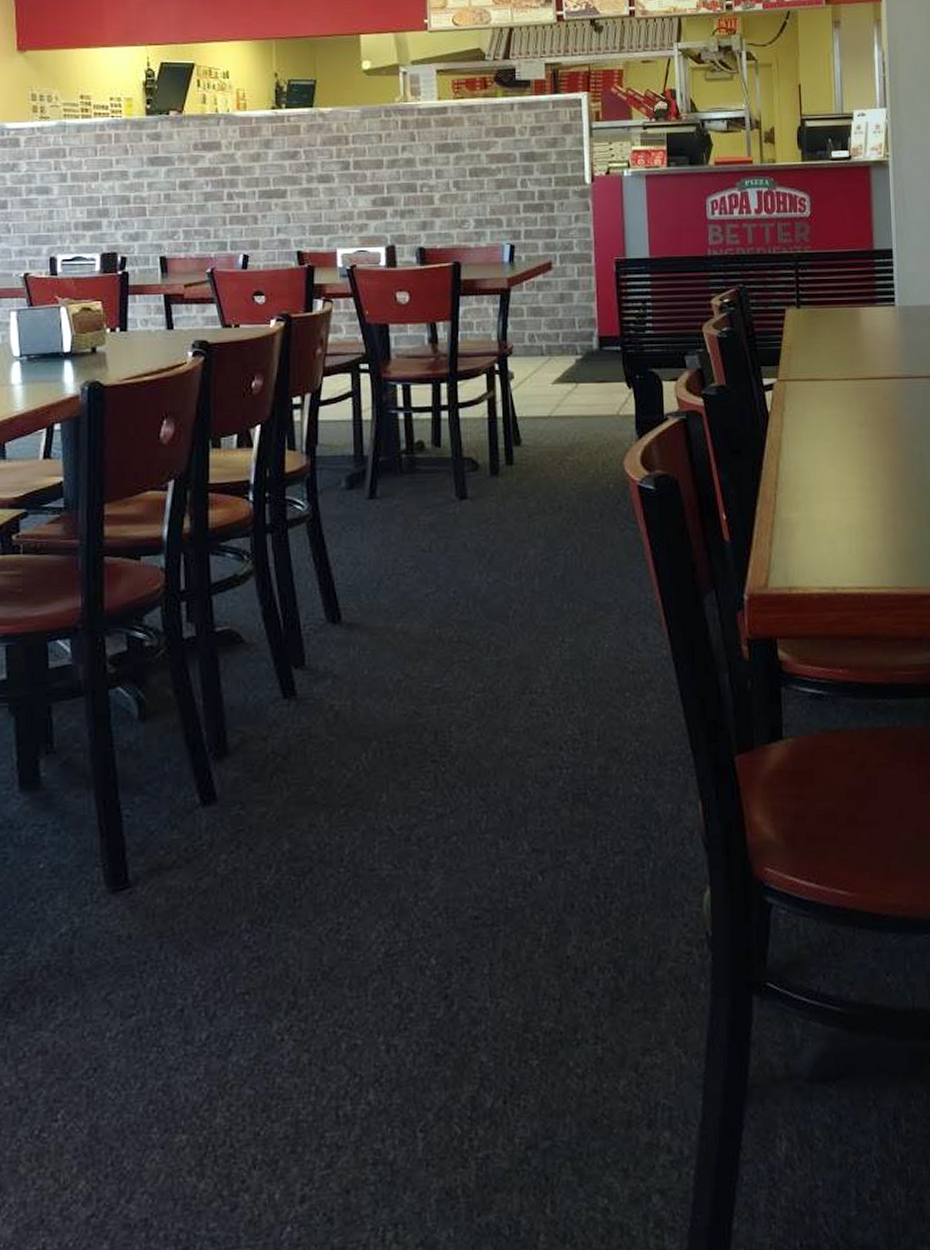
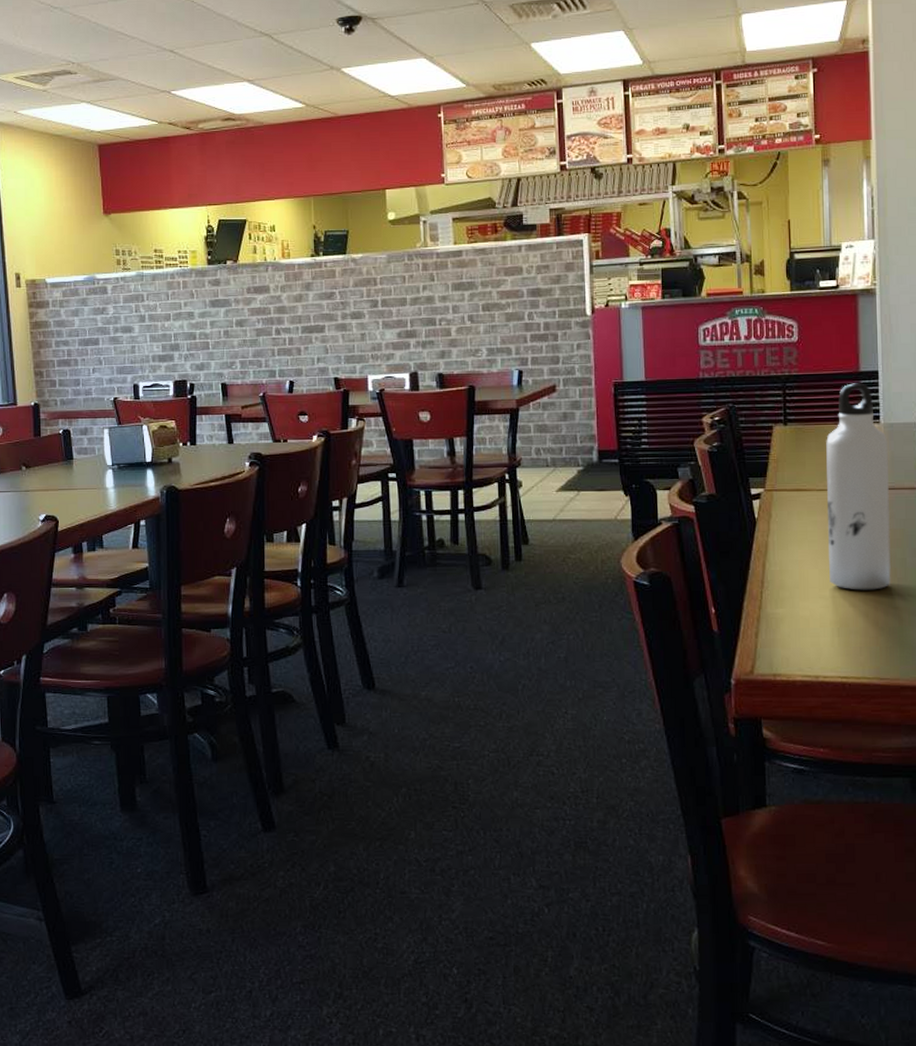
water bottle: none [840,262,909,490] -> present [826,383,891,590]

